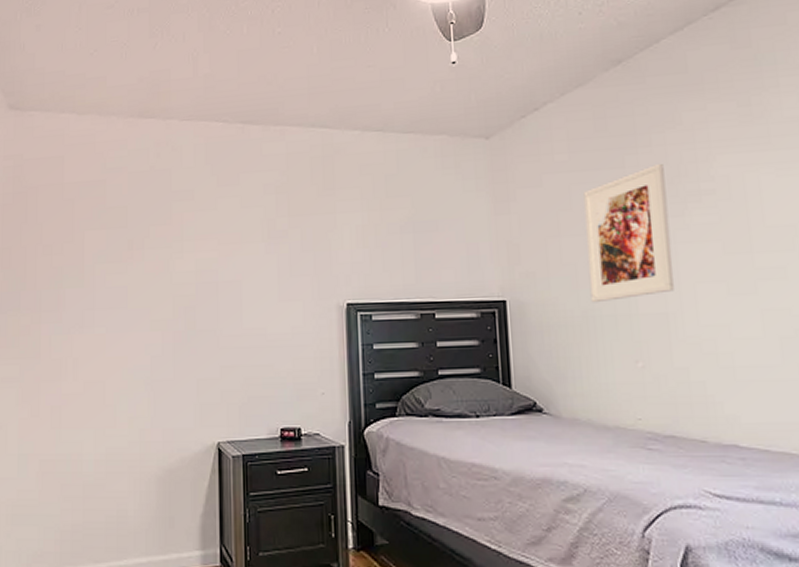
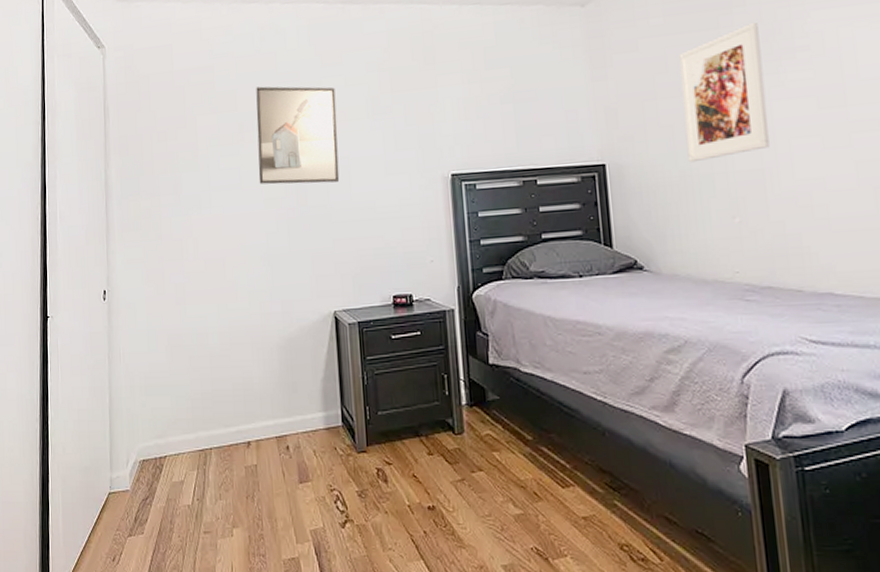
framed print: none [146,203,231,307] -> present [256,86,340,185]

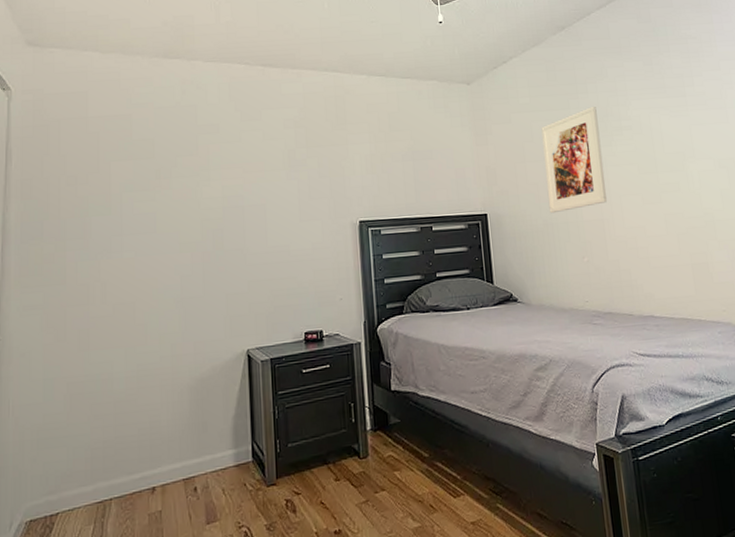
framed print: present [256,86,340,185] -> none [174,136,256,229]

